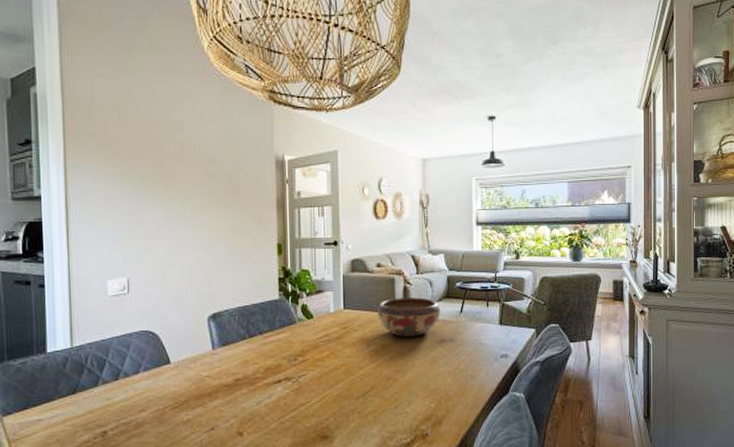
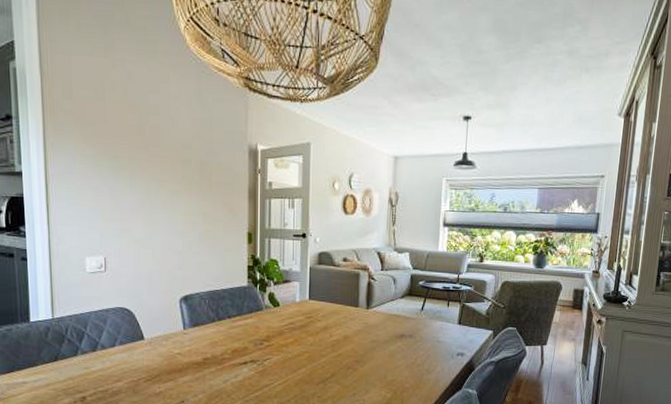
decorative bowl: present [377,297,440,337] -> none [341,292,402,330]

